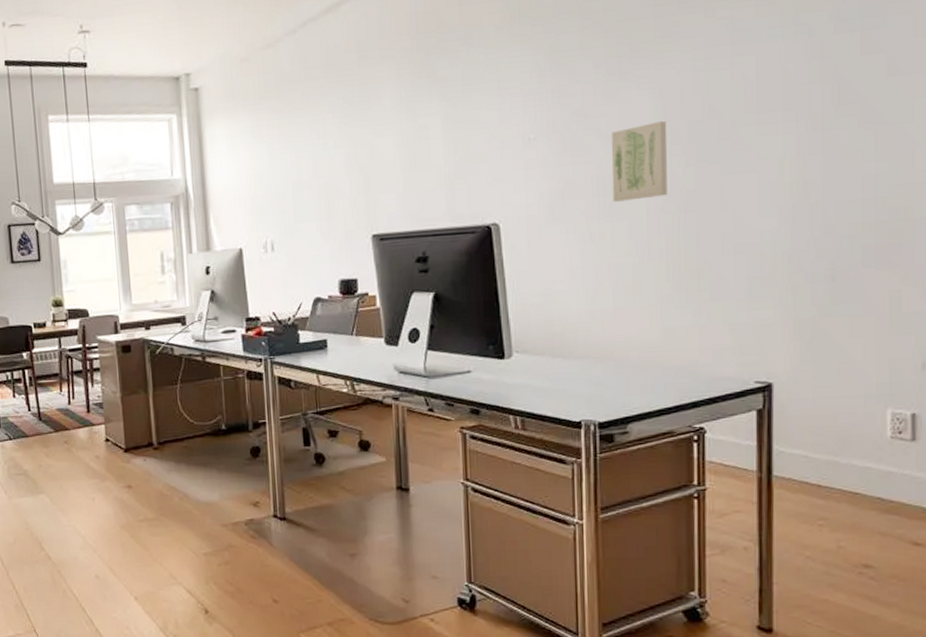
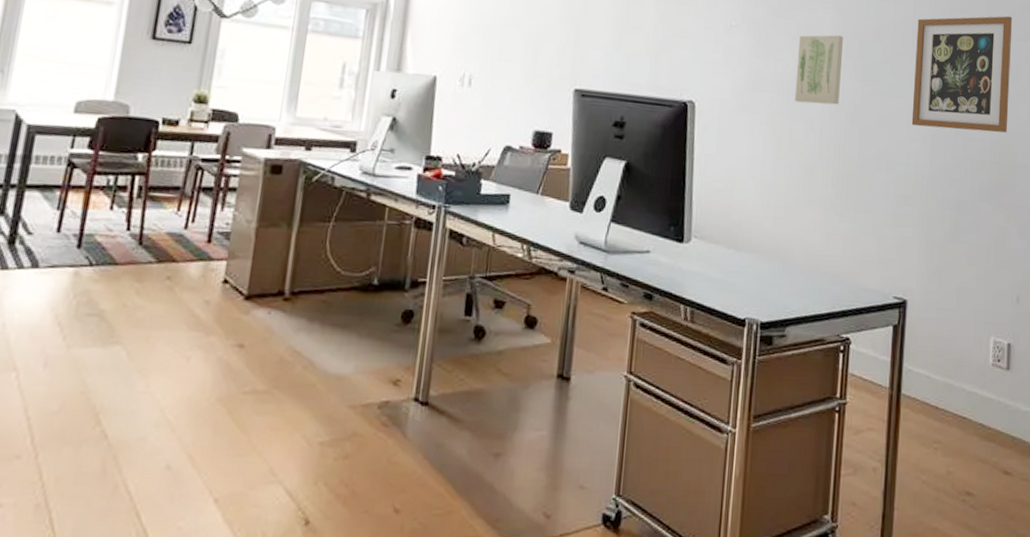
wall art: none [763,47,900,201] -> present [911,16,1013,133]

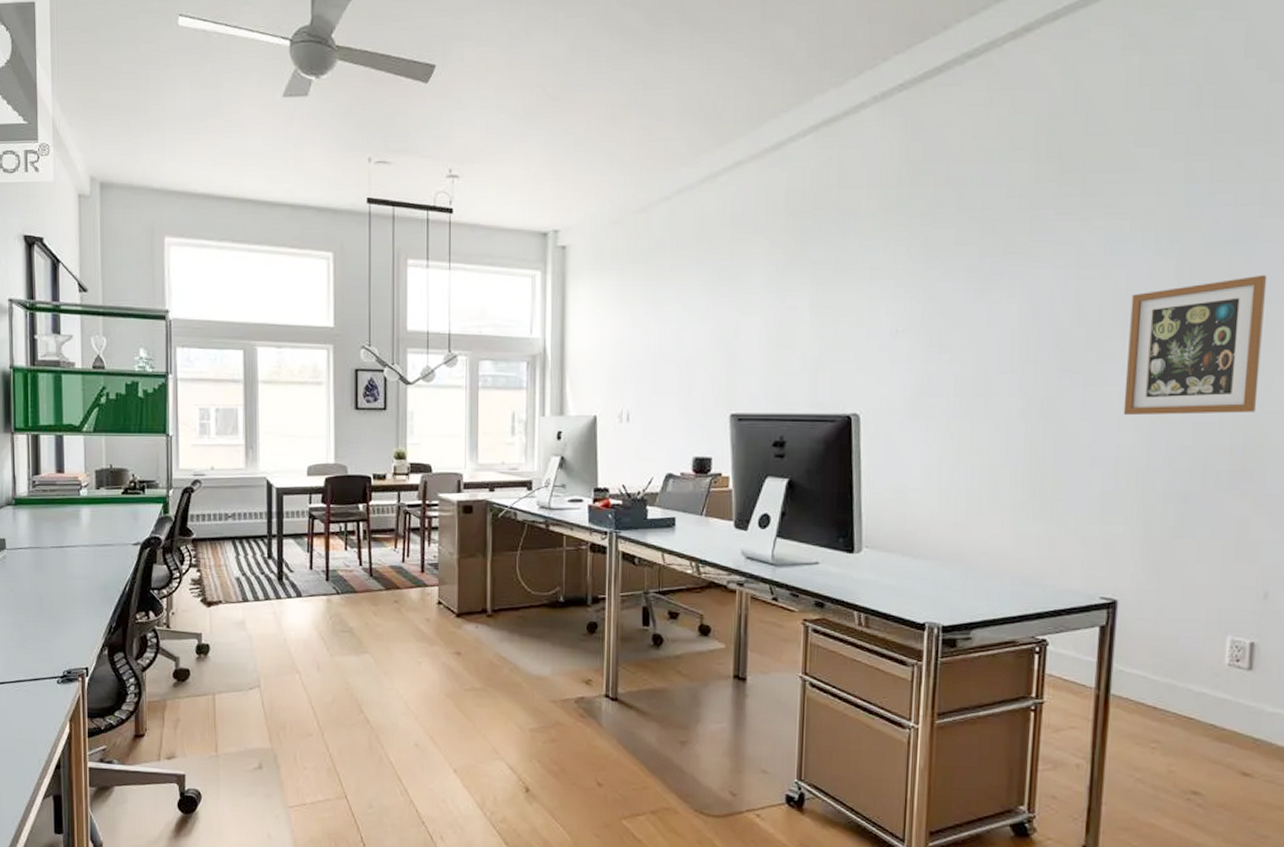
wall art: present [794,34,844,105] -> none [974,325,1035,403]

